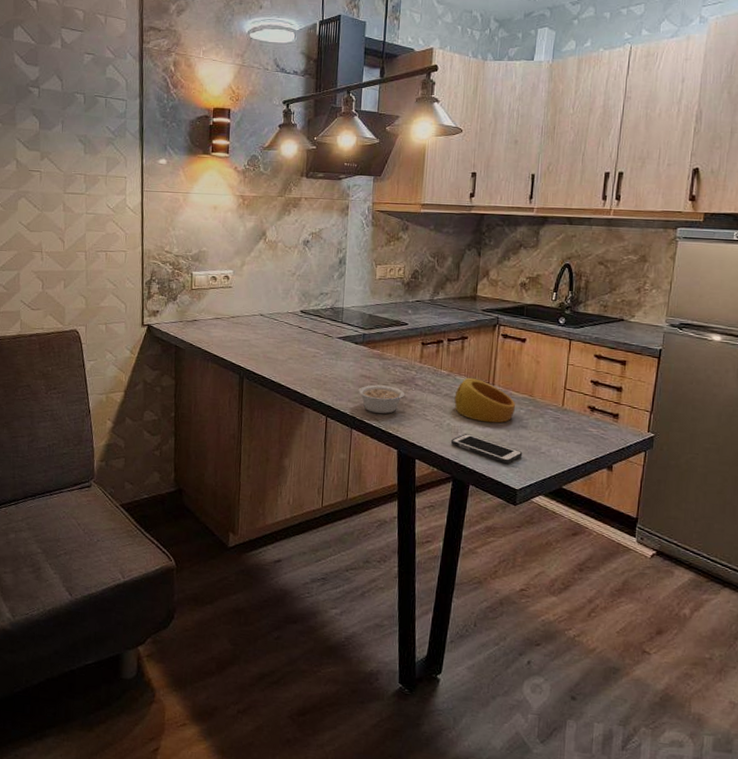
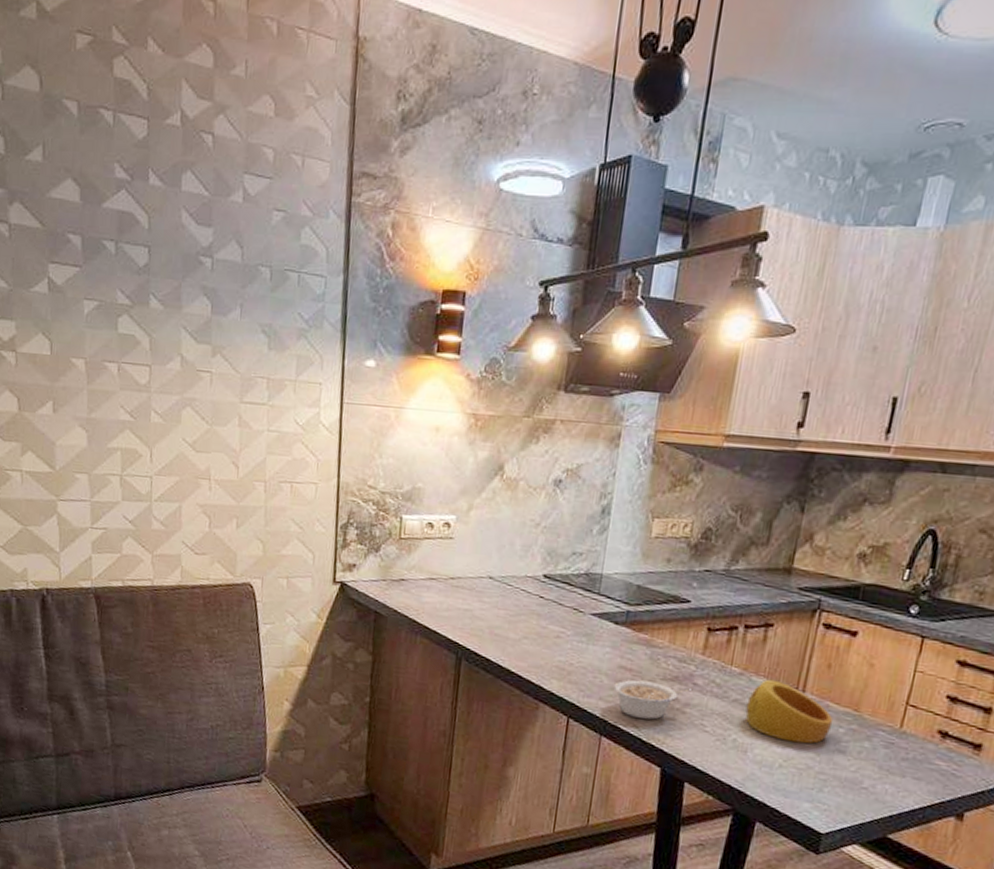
cell phone: present [450,434,523,464] -> none [735,754,836,799]

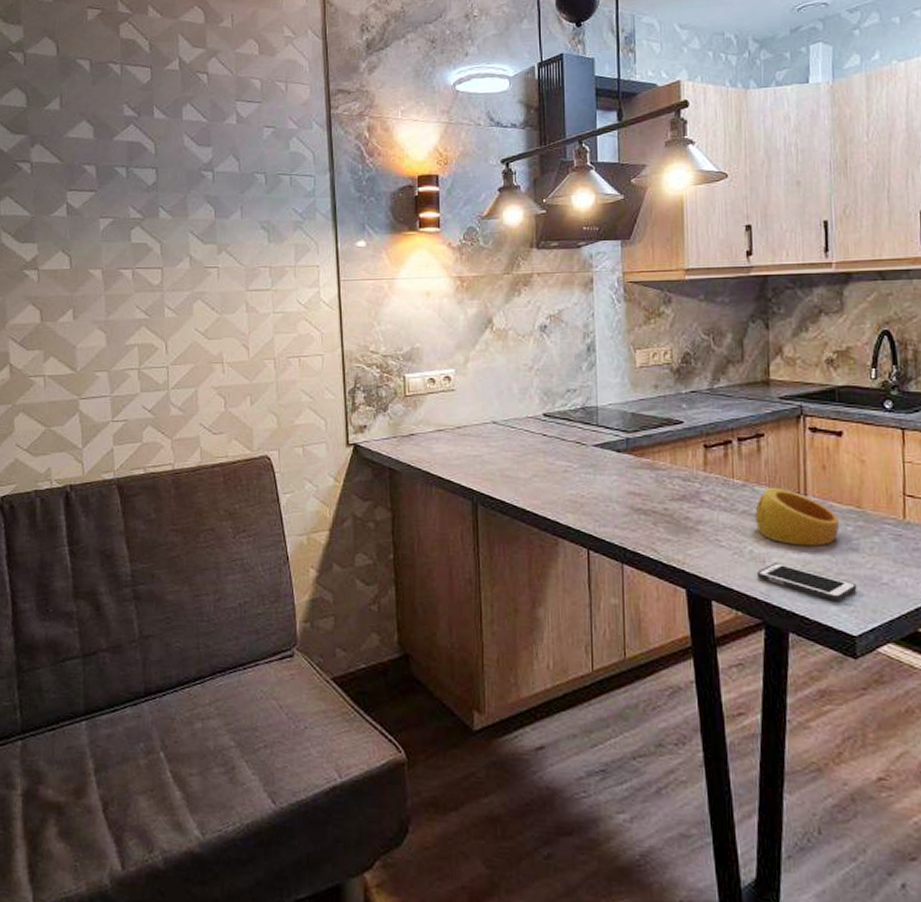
legume: present [613,680,691,720] -> none [626,503,700,541]
cell phone: none [735,754,836,799] -> present [756,563,857,601]

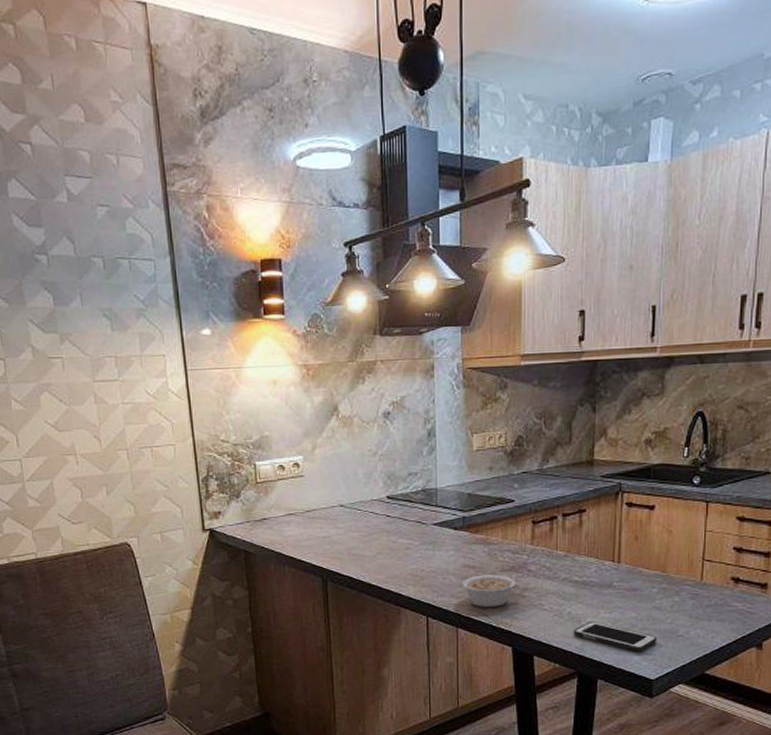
legume: none [626,503,700,541] -> present [462,574,527,607]
ring: present [755,487,840,547] -> none [574,556,647,607]

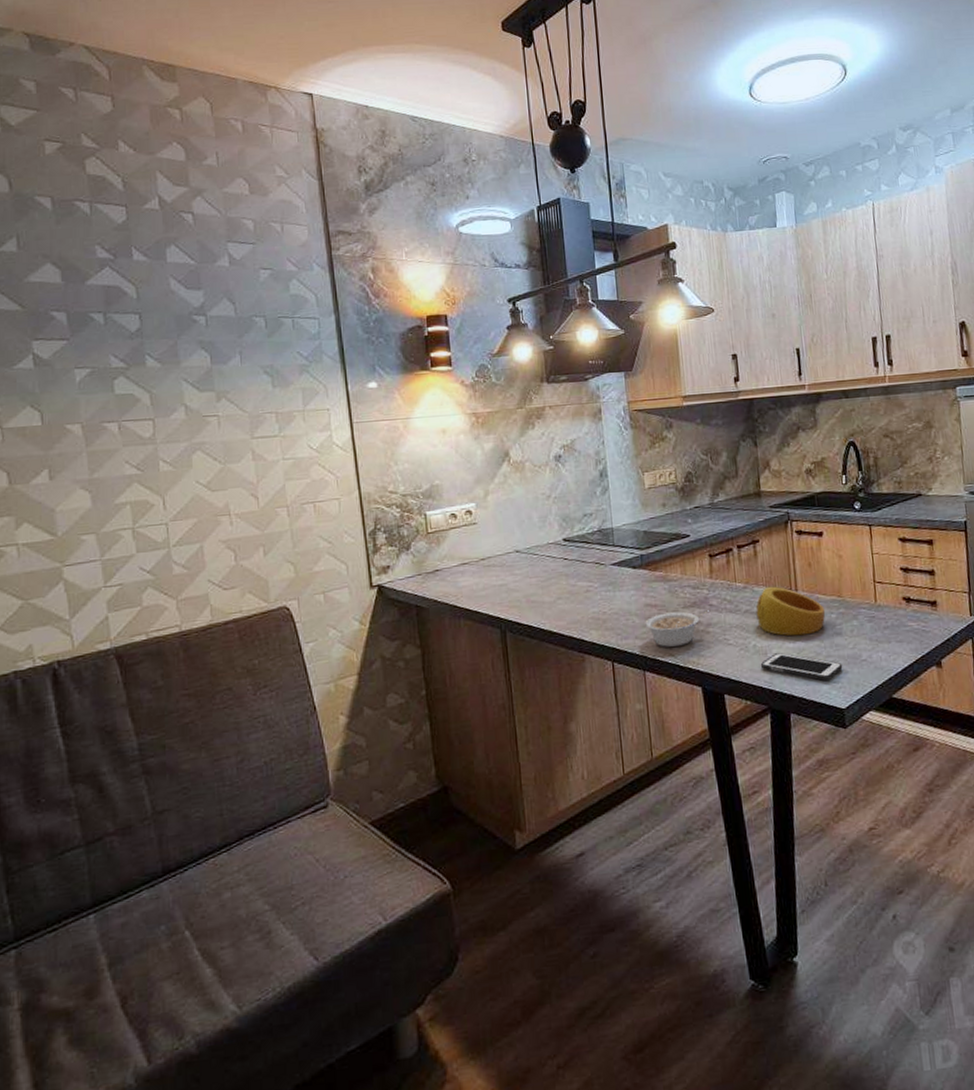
ring: none [574,556,647,607] -> present [755,586,826,636]

